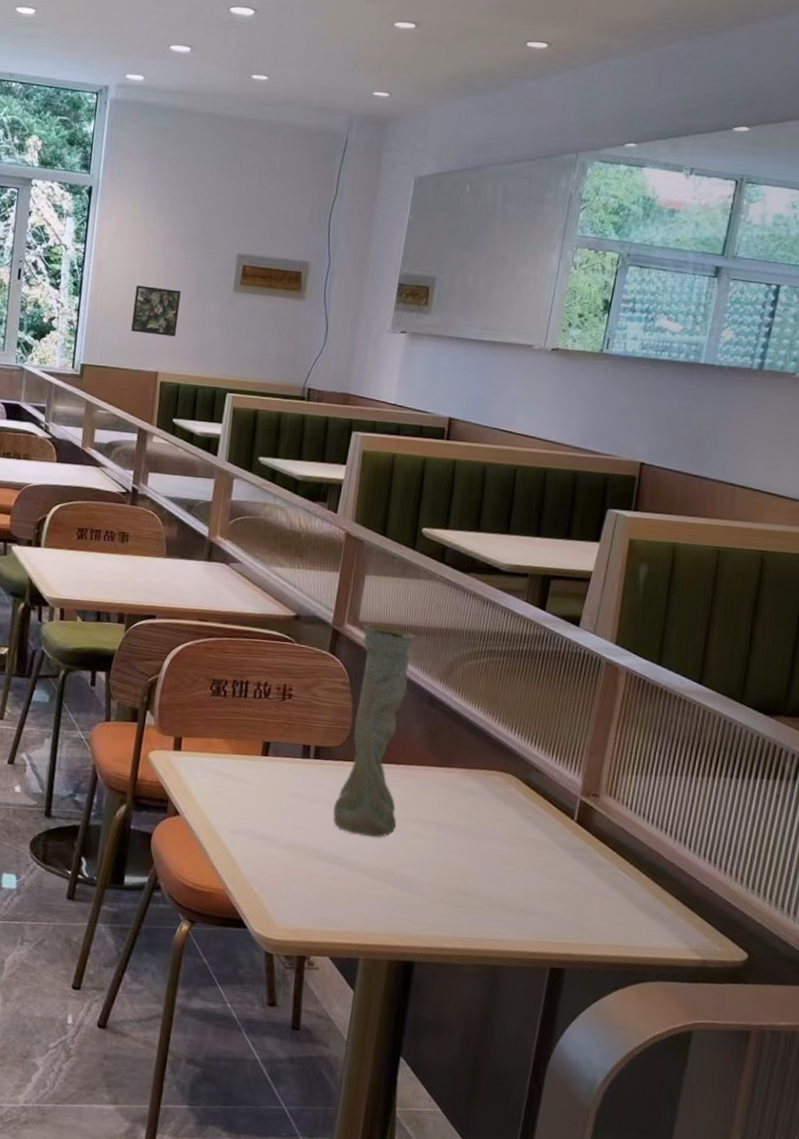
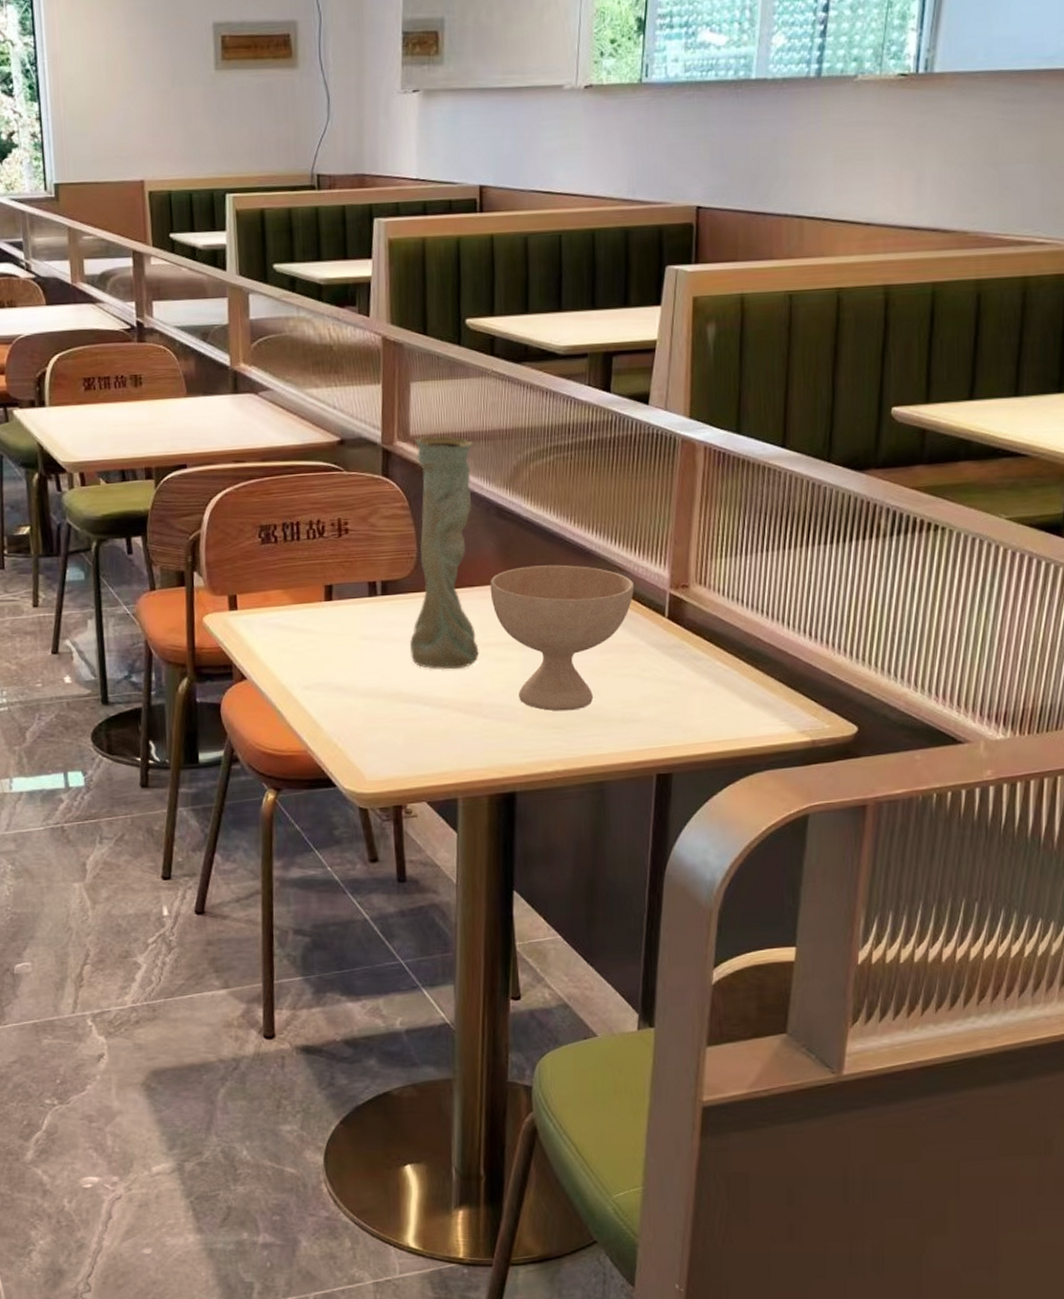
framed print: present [131,285,181,337] -> none [101,77,158,137]
bowl: none [413,753,549,894] -> present [490,564,635,711]

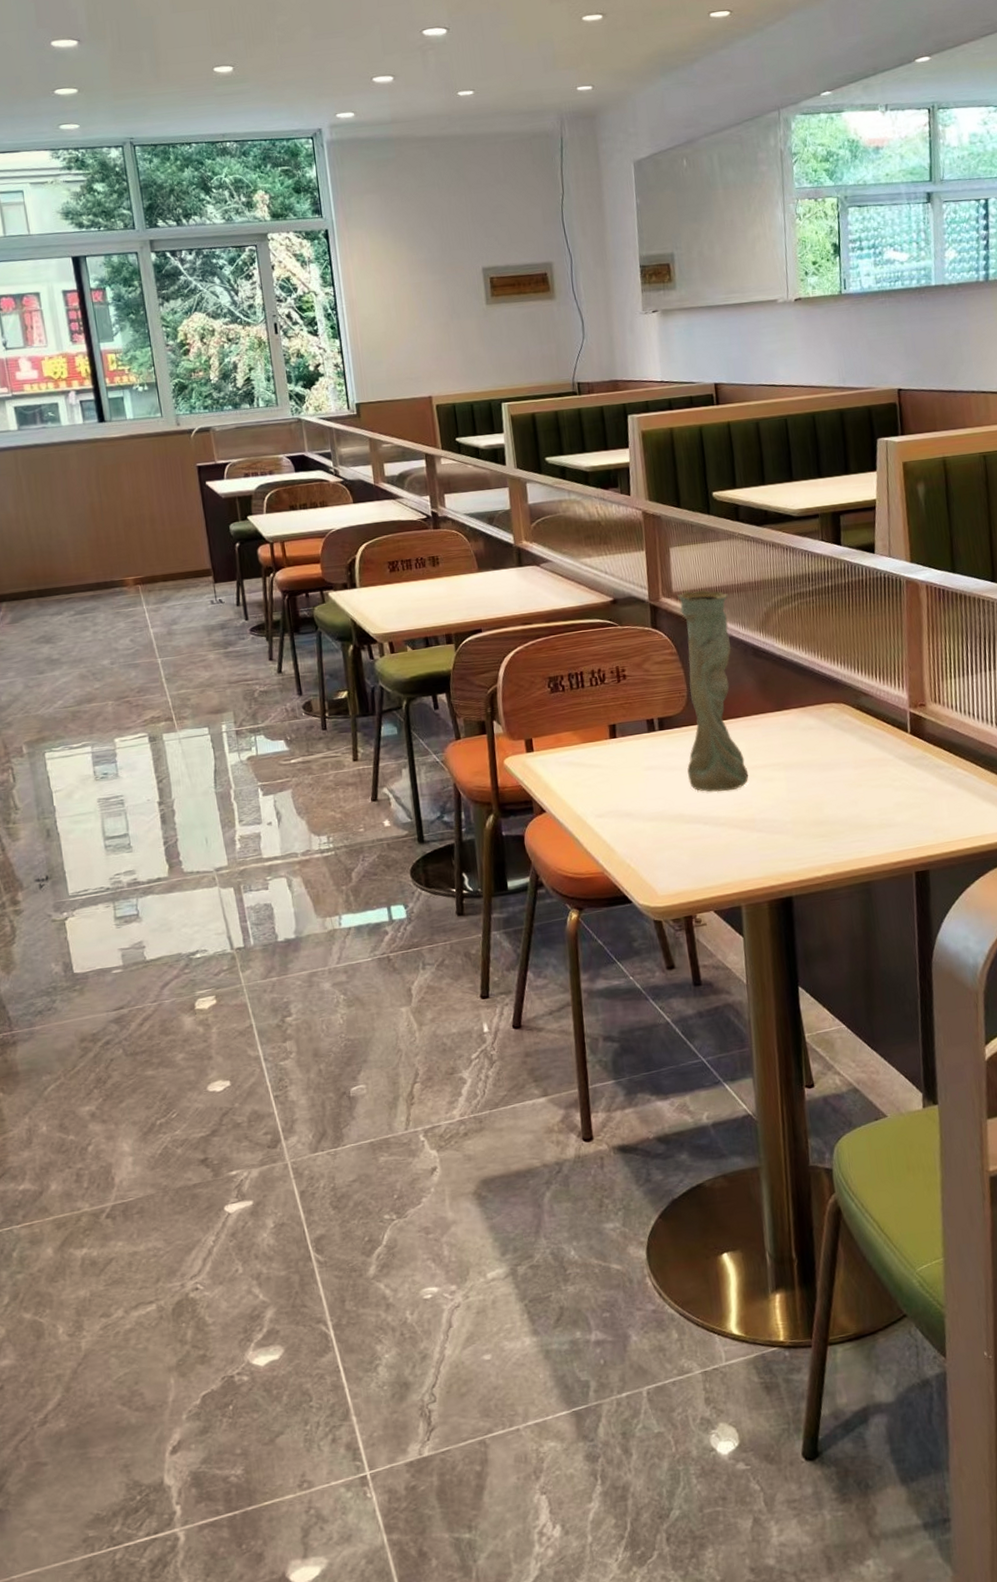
bowl: present [490,564,635,711] -> none [752,693,879,822]

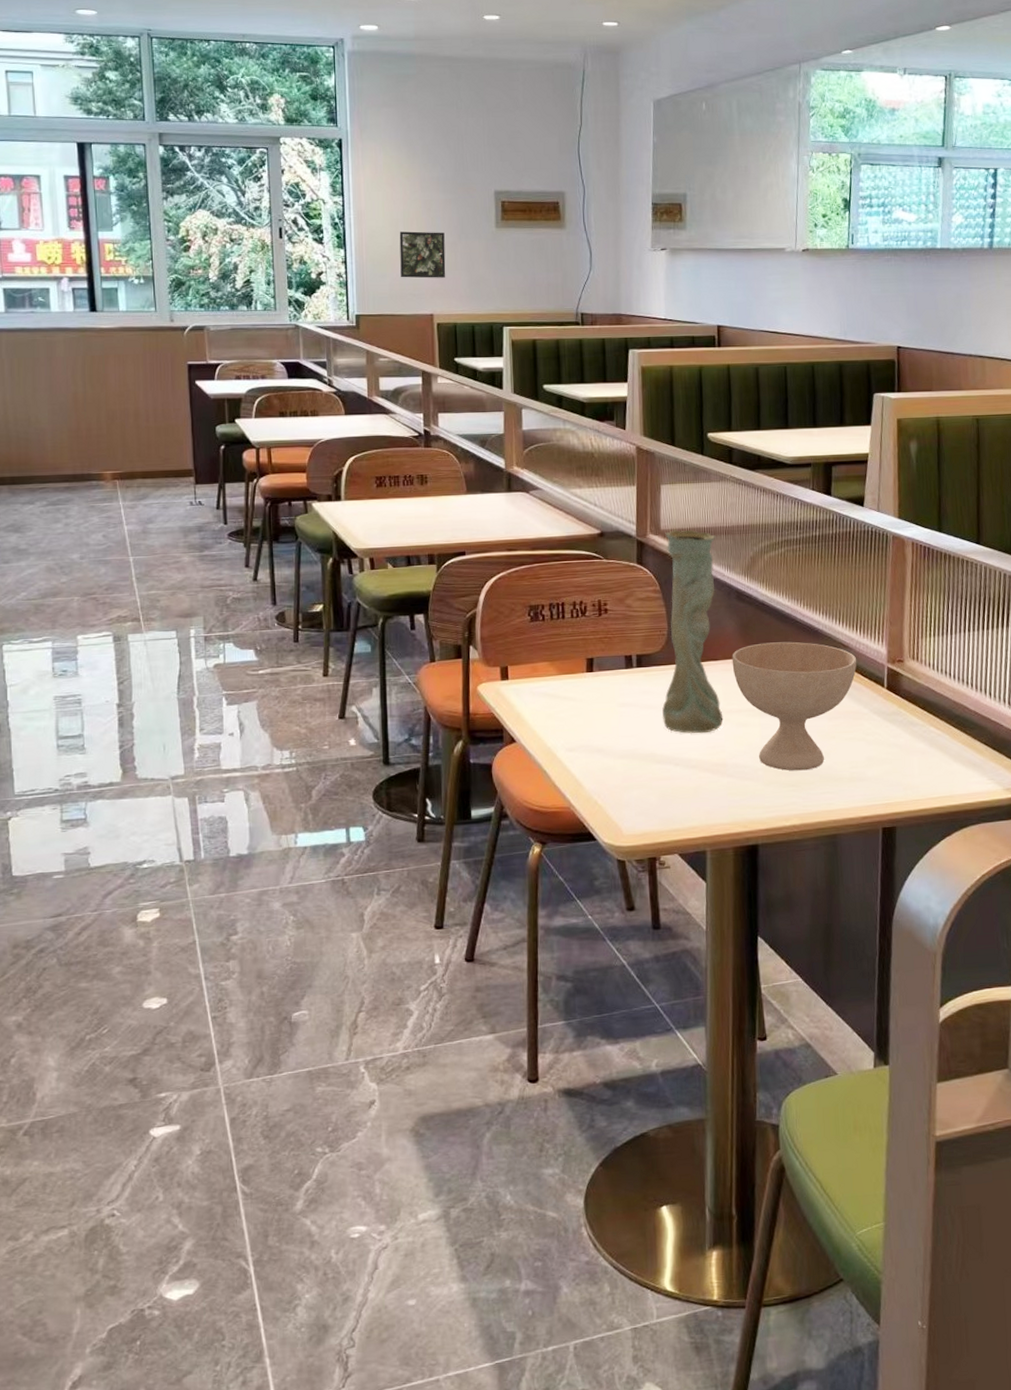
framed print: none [392,313,441,363] -> present [399,231,446,278]
bowl: none [752,693,879,822] -> present [732,641,857,771]

